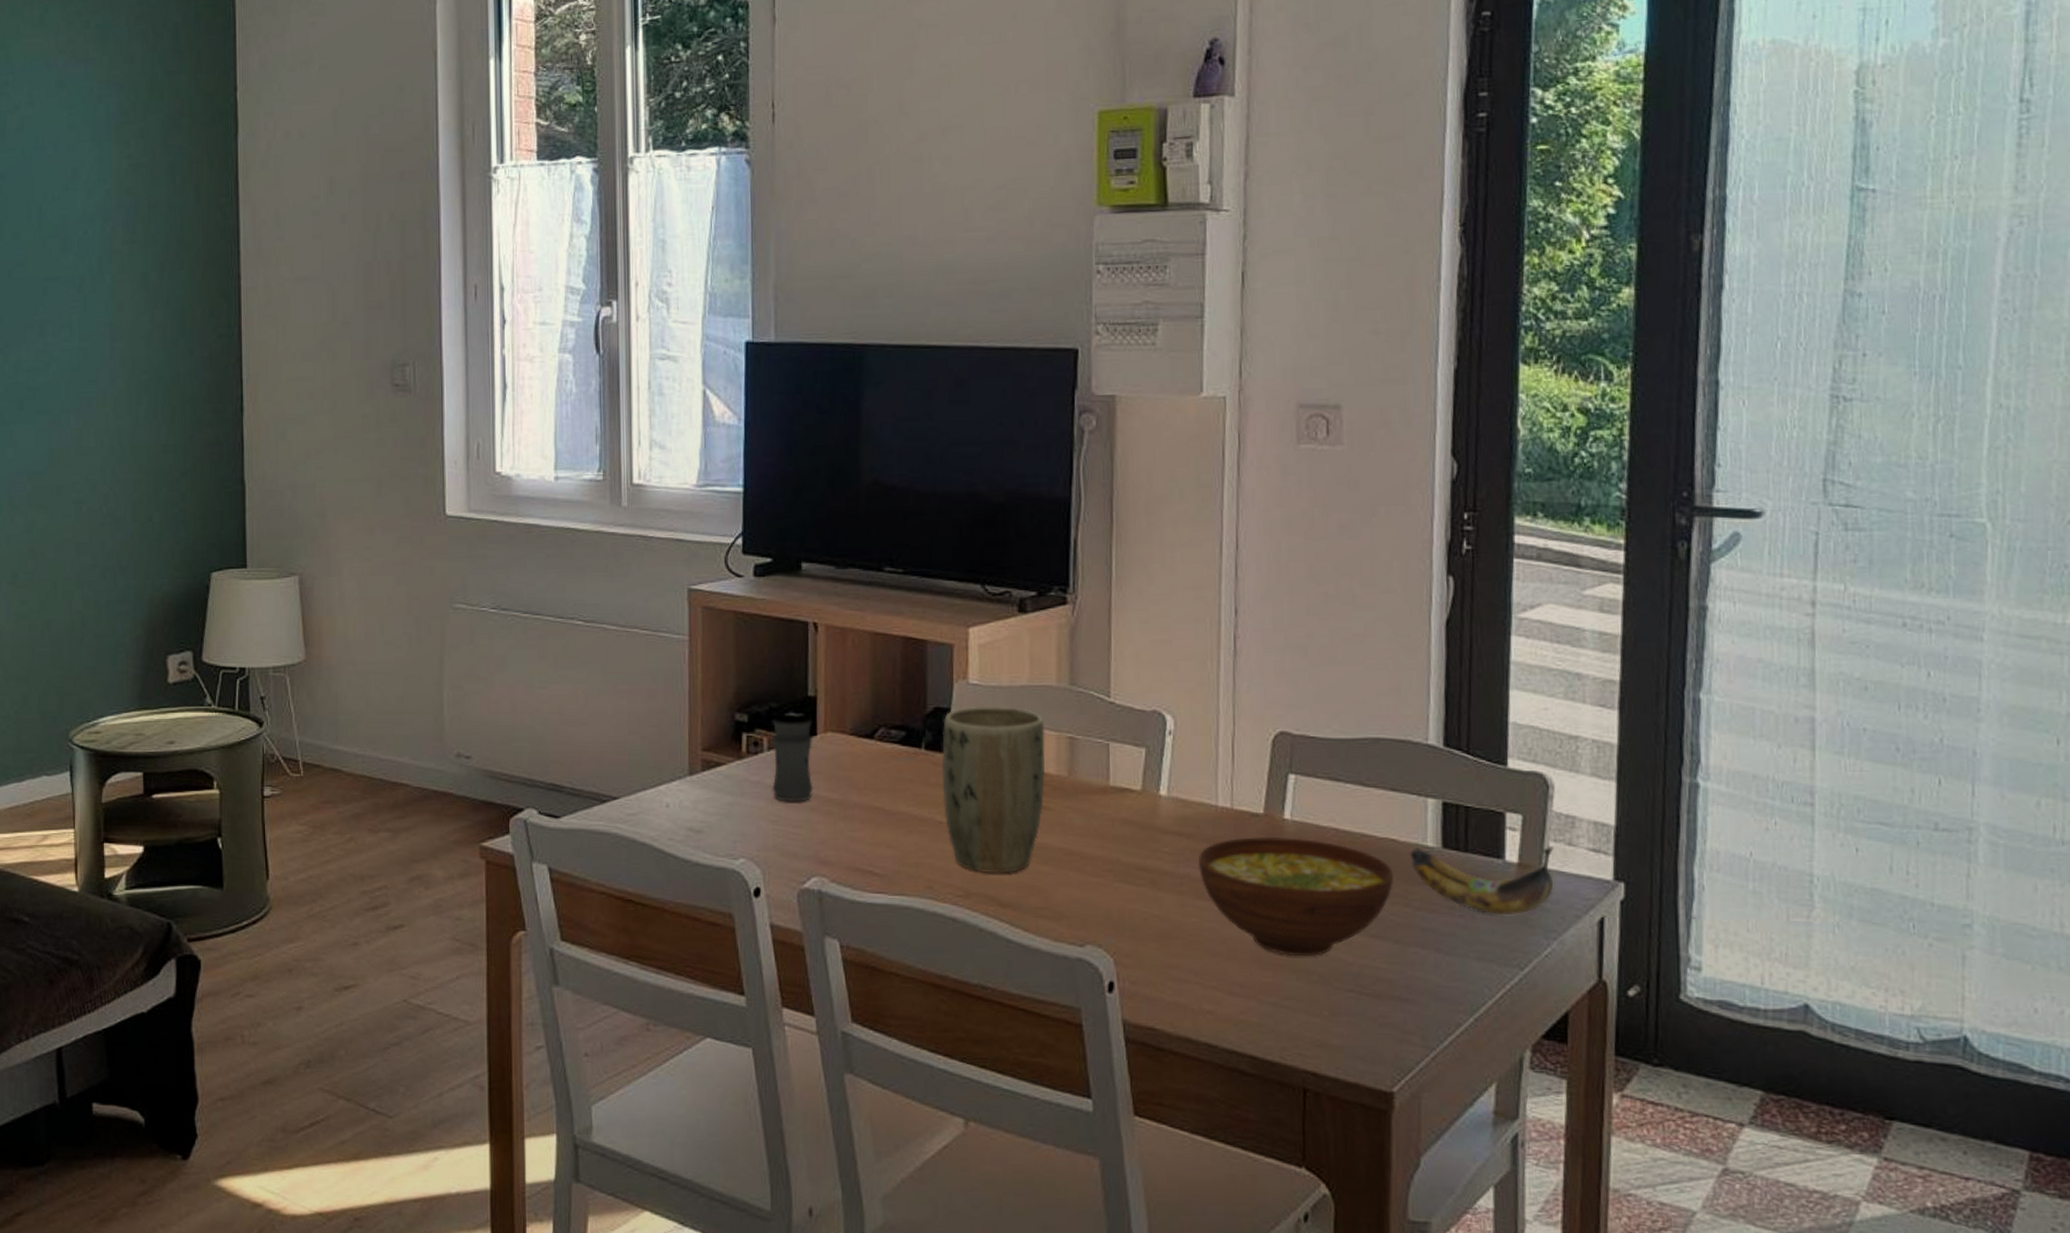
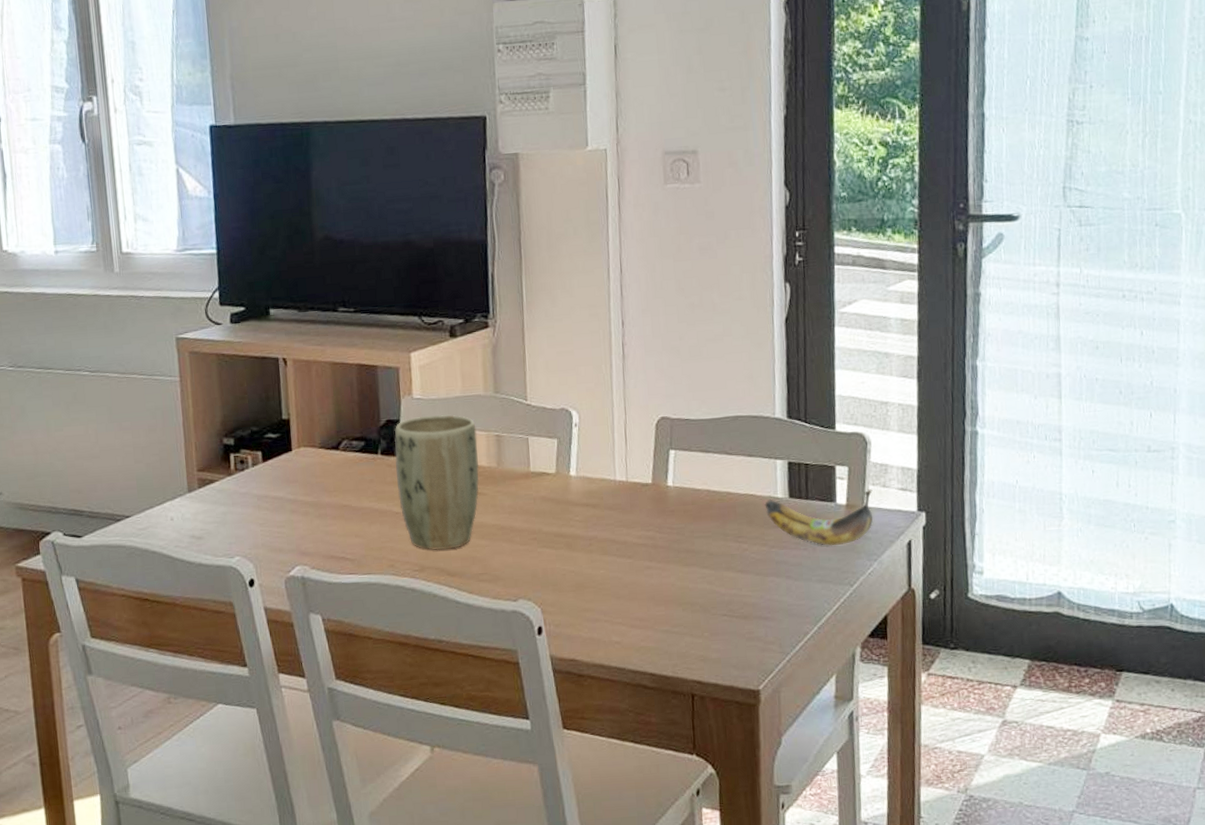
jar: present [772,714,813,802] -> none [254,434,292,508]
bowl: present [1199,836,1395,956] -> none [603,500,754,593]

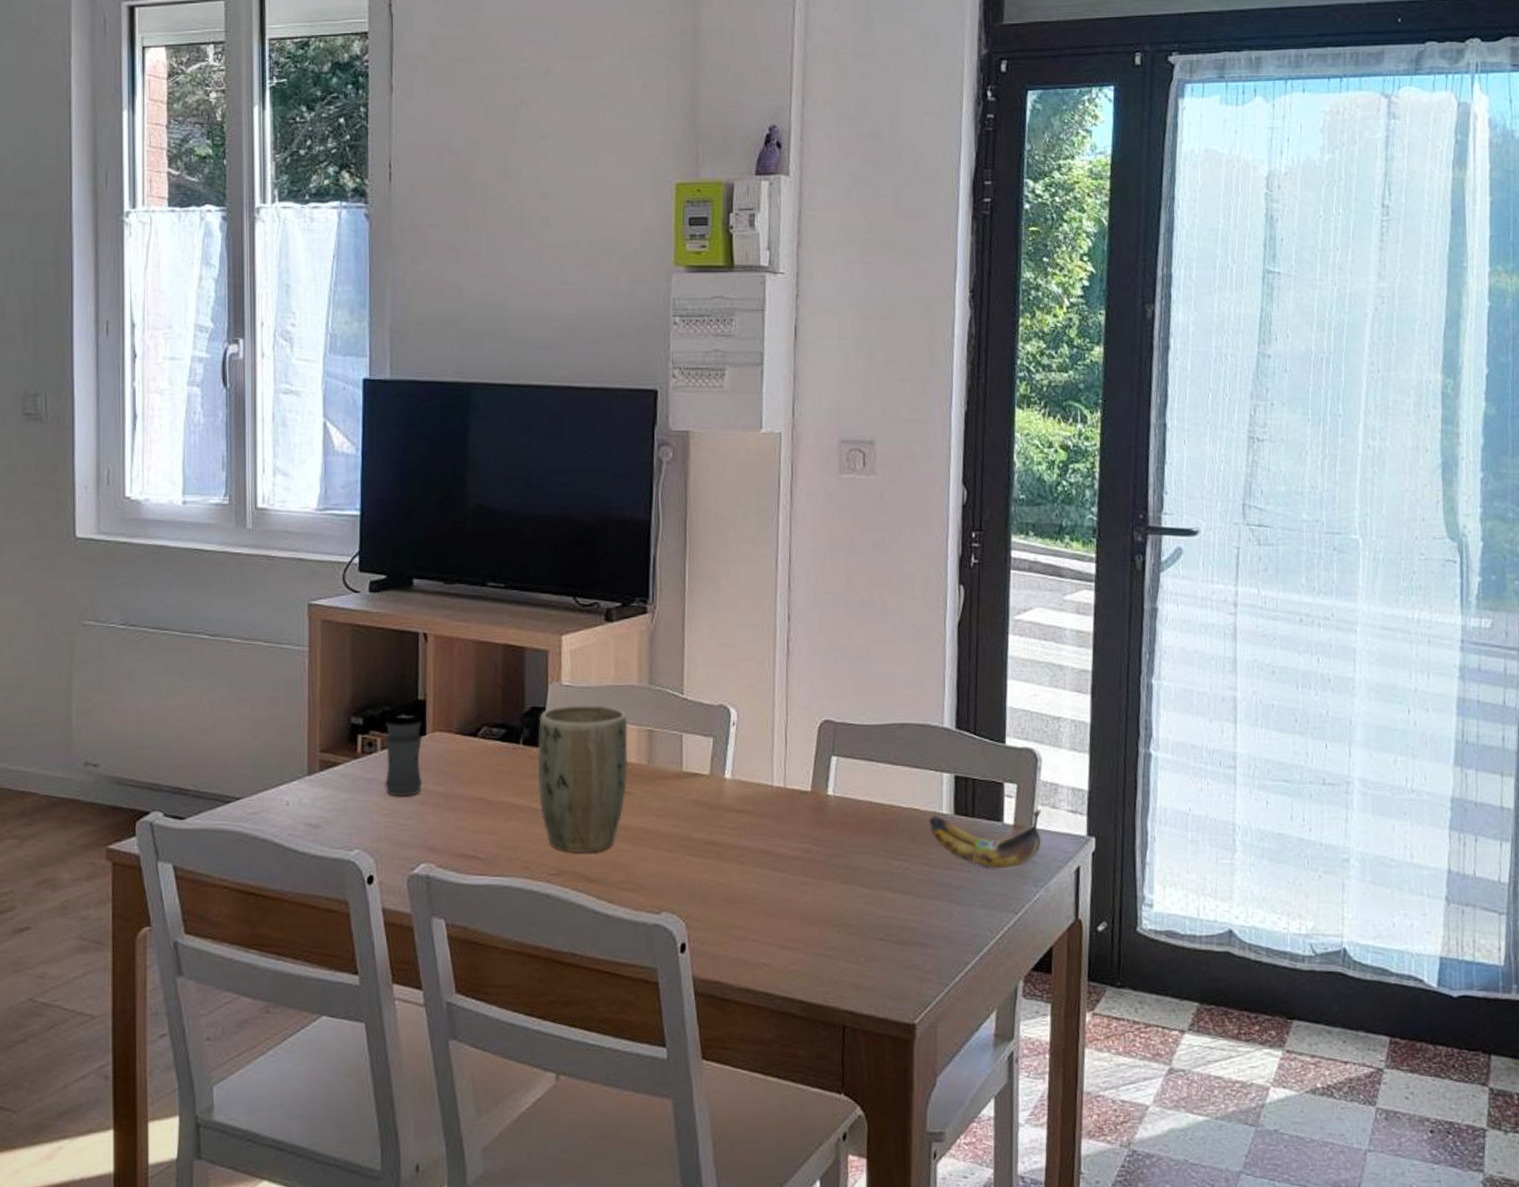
jar: none [254,434,292,508] -> present [385,716,423,796]

